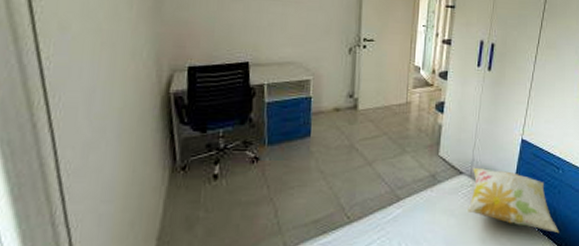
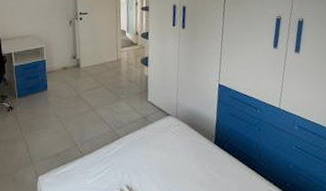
decorative pillow: present [468,167,559,234] -> none [177,109,263,167]

